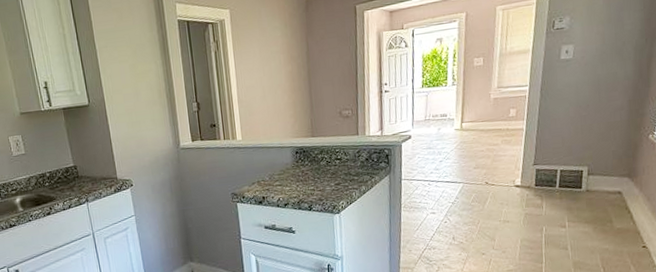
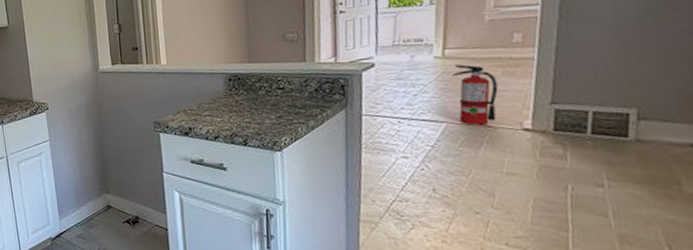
fire extinguisher: none [467,135,499,184] -> present [452,64,498,125]

